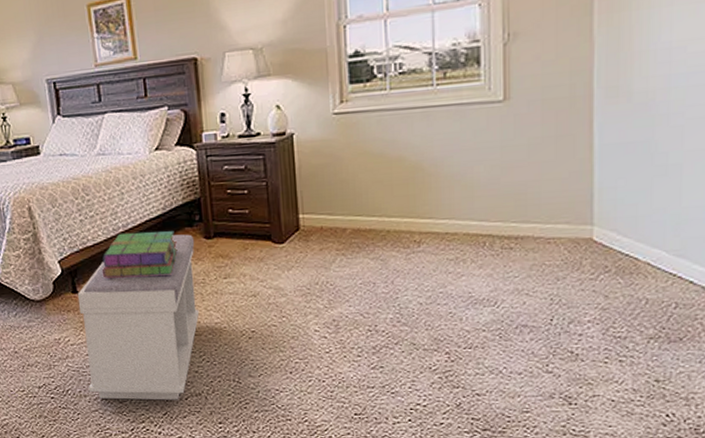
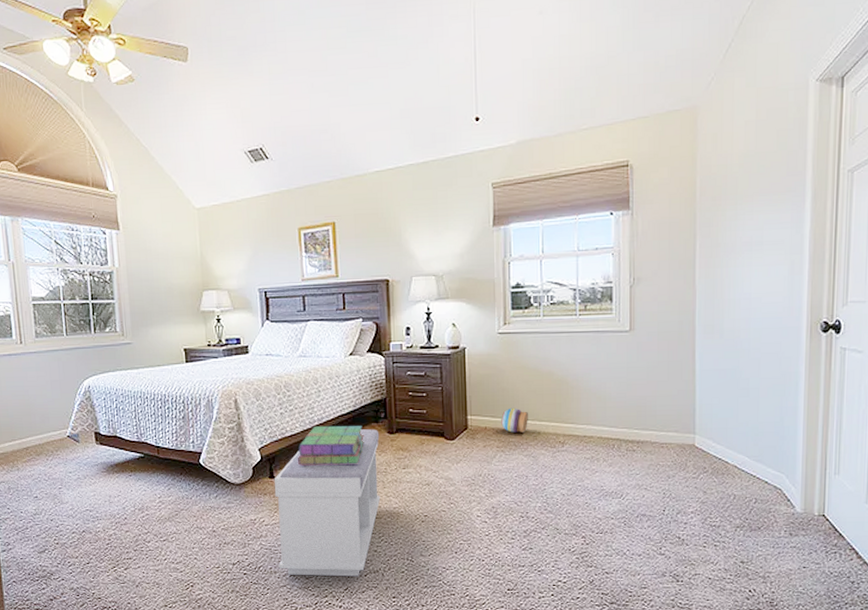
decorative ball: none [340,202,374,233] -> present [501,408,528,434]

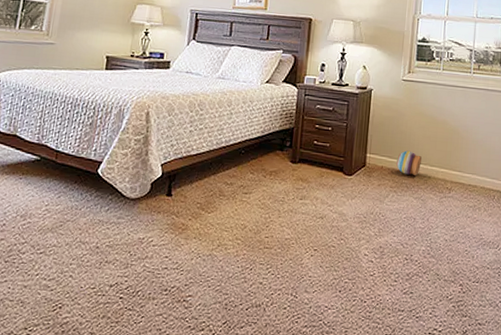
bench: present [274,429,381,577] -> none [158,156,283,310]
stack of books: present [297,425,364,466] -> none [197,147,268,191]

